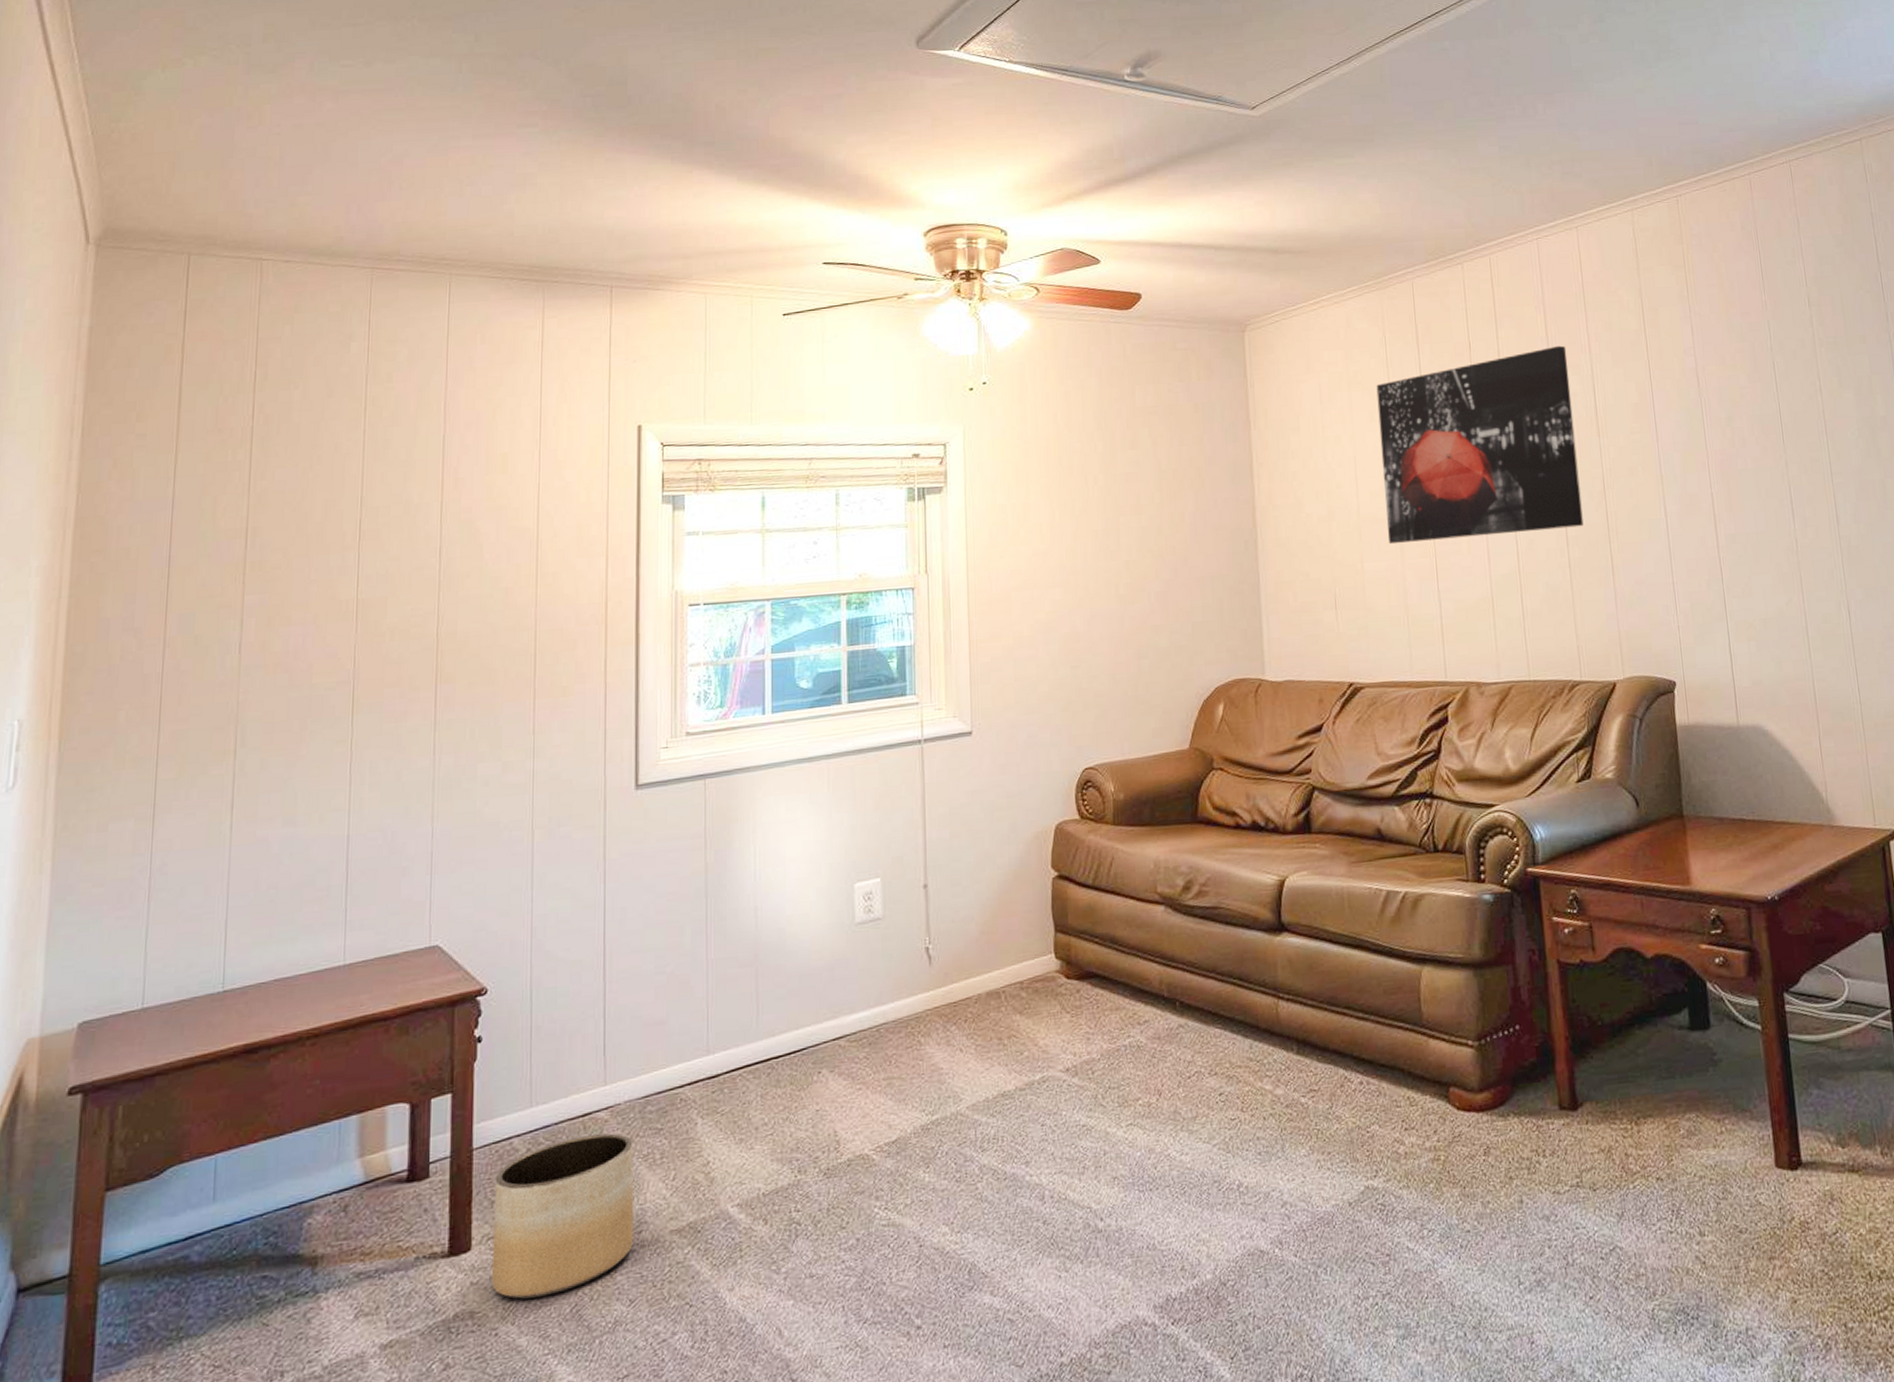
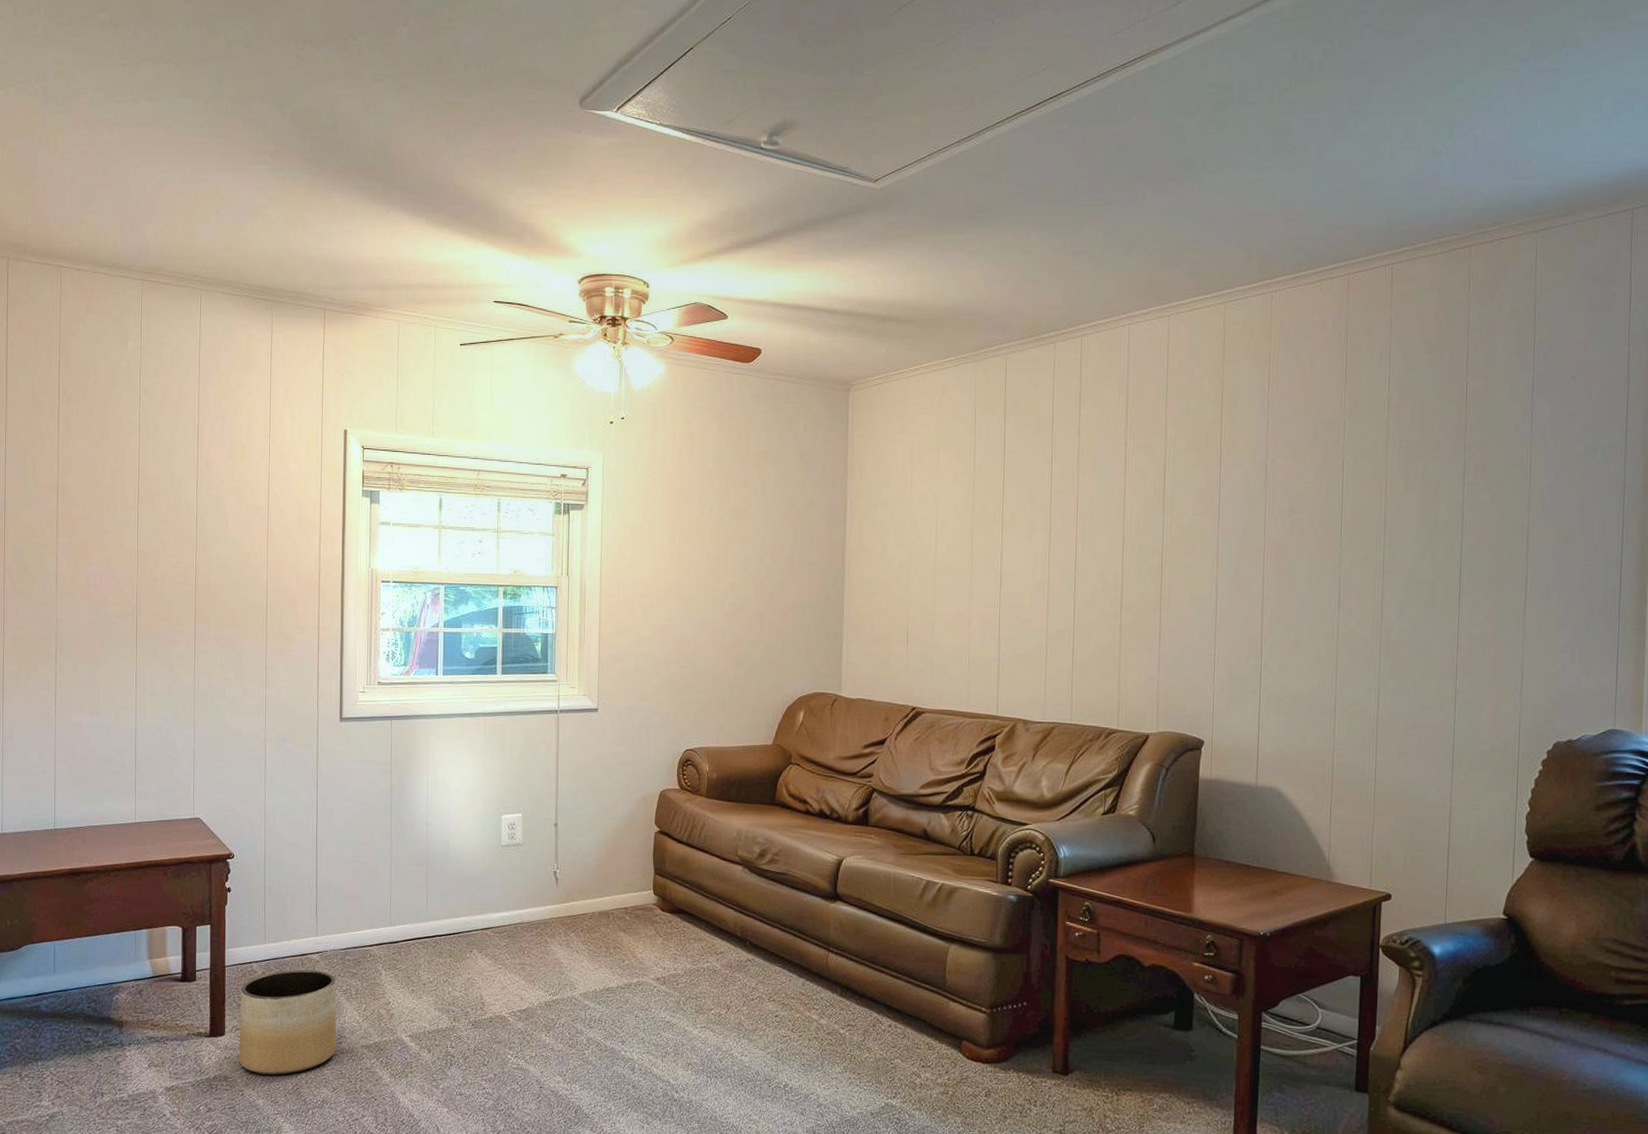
wall art: present [1376,345,1584,543] -> none [959,427,1144,595]

